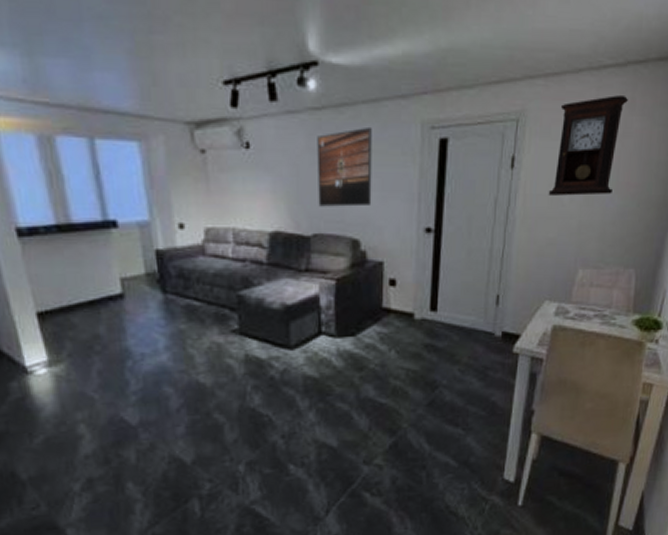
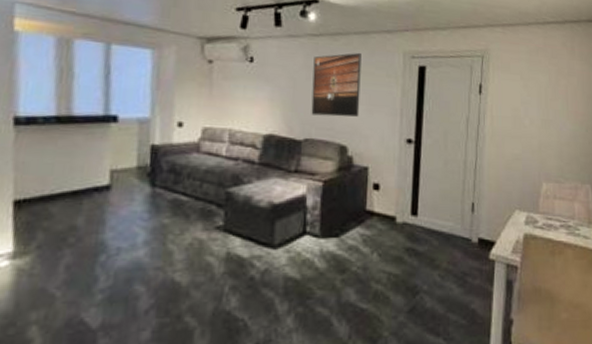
pendulum clock: present [548,95,628,196] -> none [511,44,569,120]

